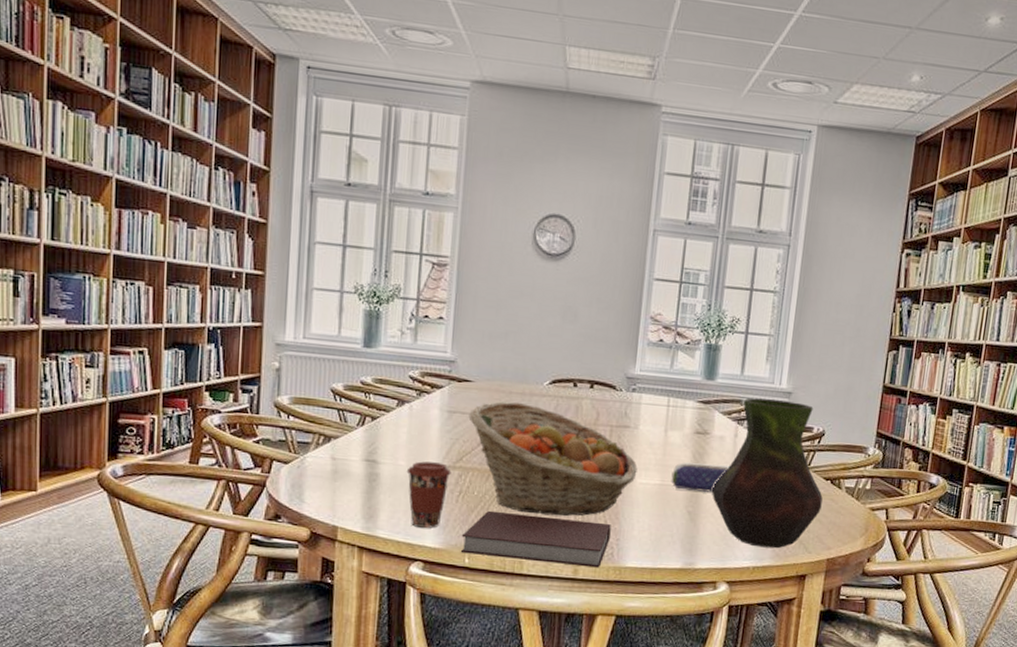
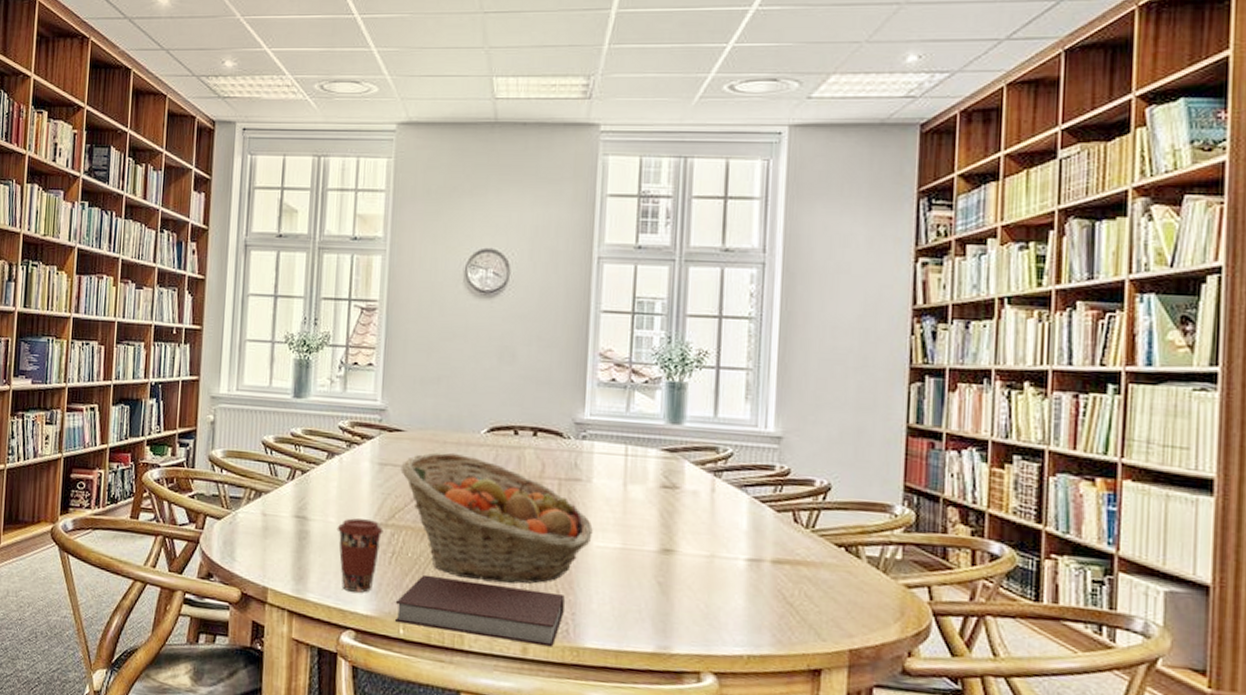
pencil case: present [671,462,730,492] -> none [634,522,708,560]
vase: present [712,398,823,549] -> none [687,444,836,633]

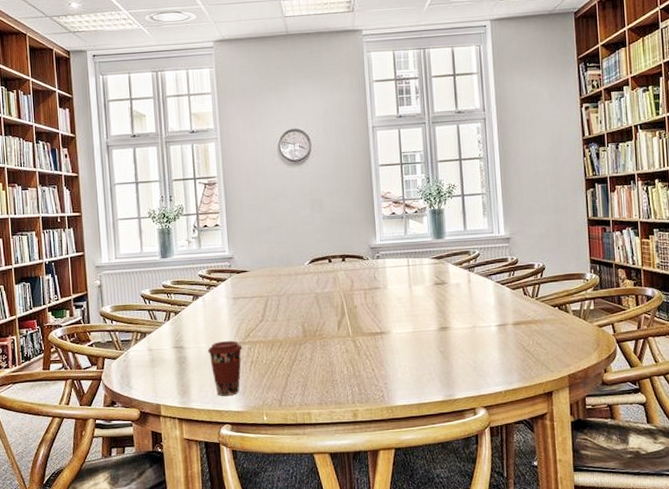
notebook: present [394,574,565,647] -> none [258,371,379,413]
fruit basket: present [400,452,593,584] -> none [249,282,392,371]

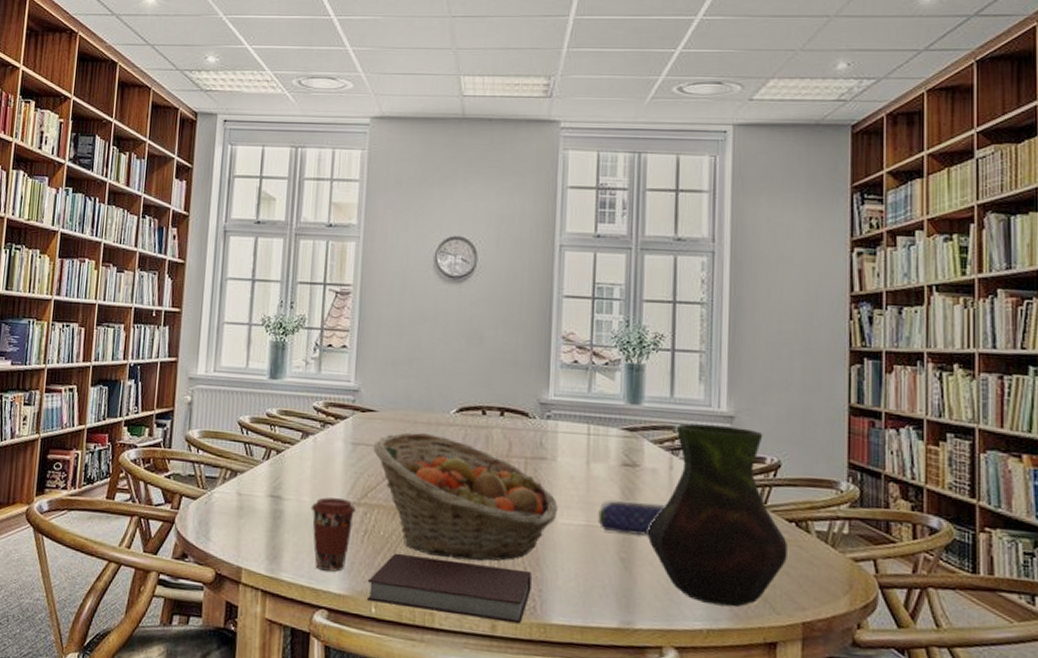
fruit basket: none [249,282,392,371] -> present [373,432,558,561]
notebook: none [258,371,379,413] -> present [366,553,532,624]
pencil case: none [421,307,469,334] -> present [598,499,667,536]
vase: none [458,245,555,373] -> present [648,423,787,607]

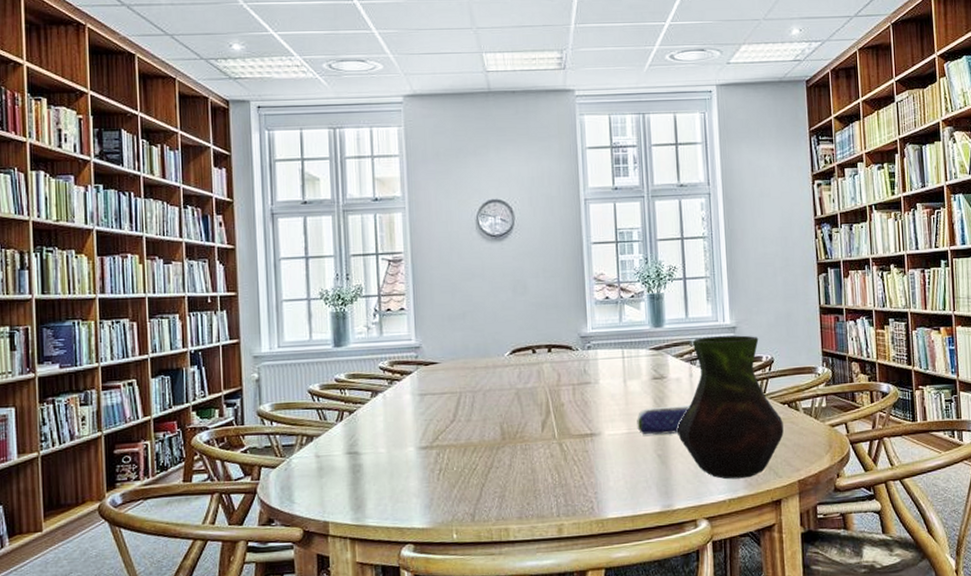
coffee cup: present [310,497,356,572] -> none [387,445,430,511]
notebook: present [366,553,532,624] -> none [447,479,588,530]
fruit basket: present [373,432,558,561] -> none [439,375,604,480]

